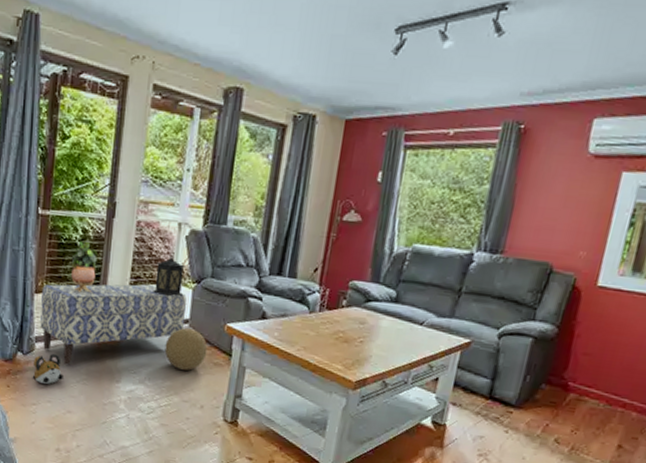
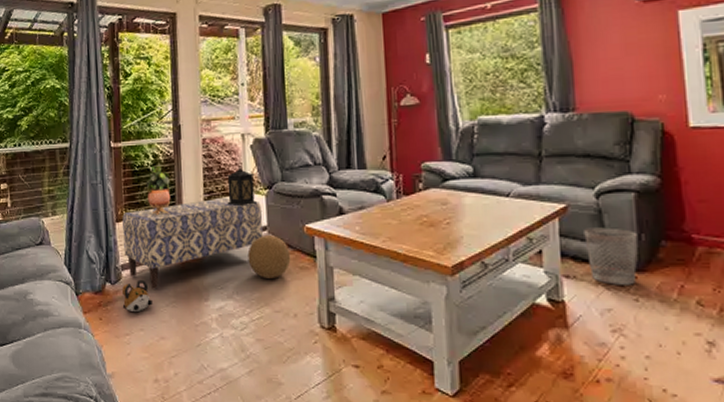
wastebasket: none [474,363,524,419] -> present [584,227,638,285]

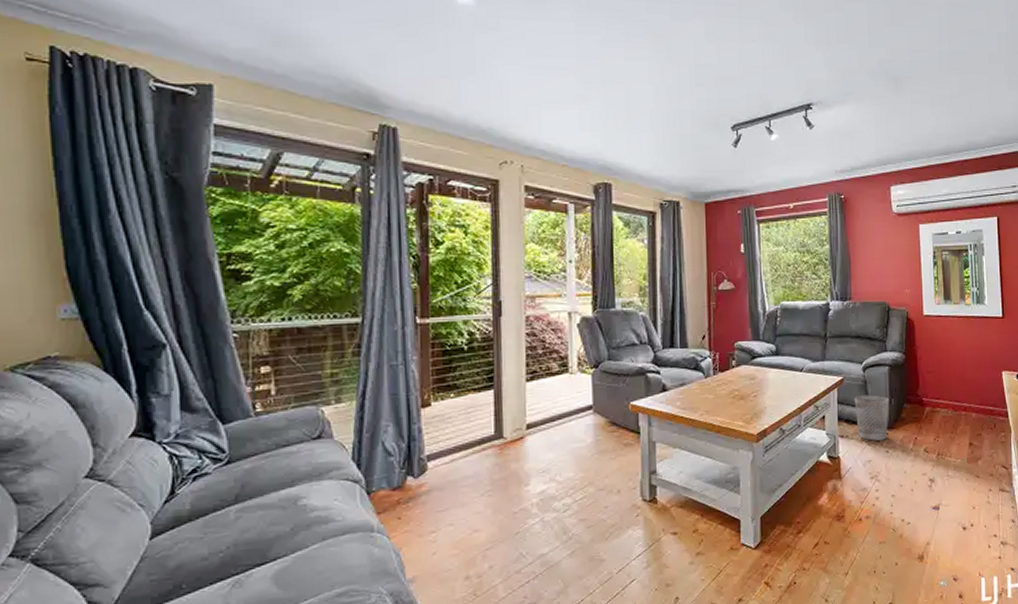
plush toy: present [121,279,152,311] -> none [426,469,464,506]
bench: present [122,197,264,289] -> none [429,377,589,479]
potted plant: present [146,165,171,215] -> none [459,344,489,398]
lantern: present [226,166,256,207] -> none [550,345,582,387]
decorative ball: present [247,234,291,278] -> none [572,413,616,458]

